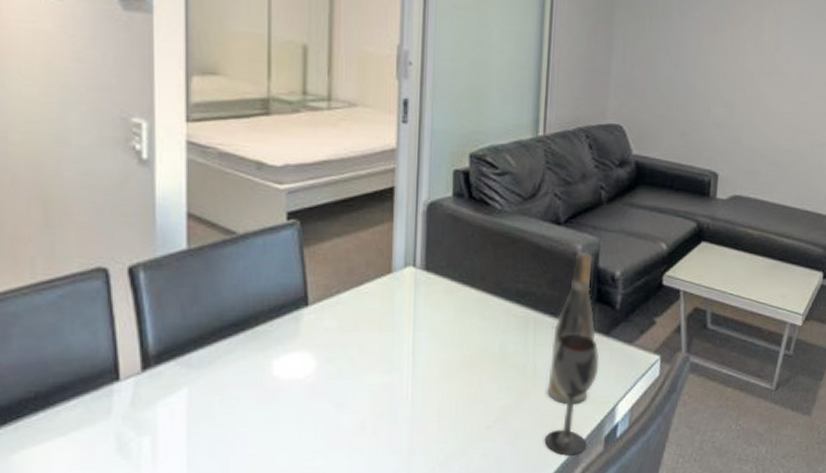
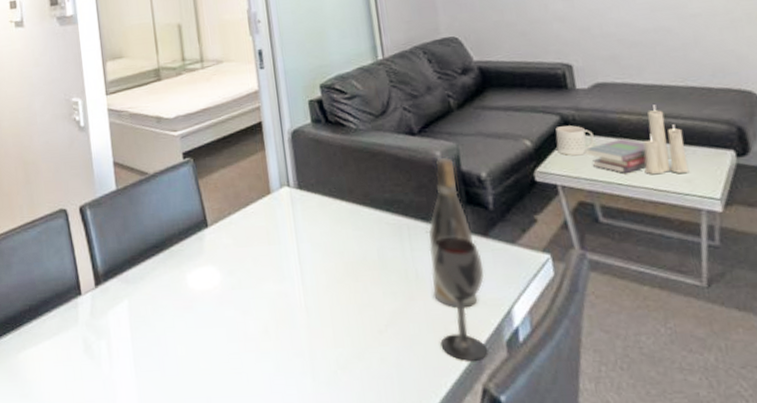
mug: none [687,233,721,264] -> present [555,125,595,156]
books: none [710,252,759,284] -> present [585,139,647,173]
candle: none [753,223,790,288] -> present [643,105,689,174]

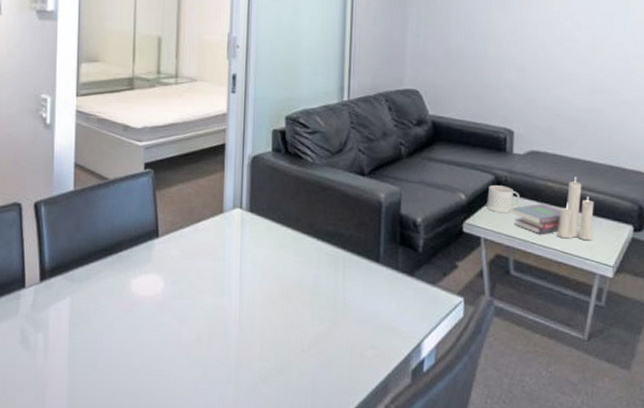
wine bottle: present [427,156,478,309] -> none [356,199,400,337]
wine glass: present [432,237,489,362] -> none [355,272,404,385]

